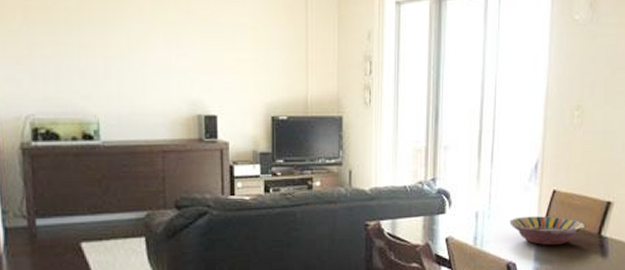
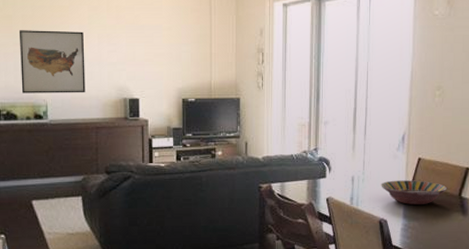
wall art: none [60,25,149,108] -> present [18,30,86,93]

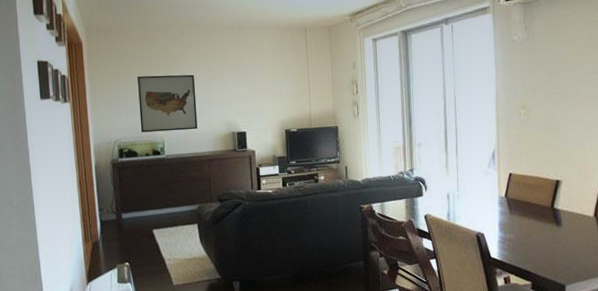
serving bowl: present [381,180,448,206] -> none [475,194,540,219]

